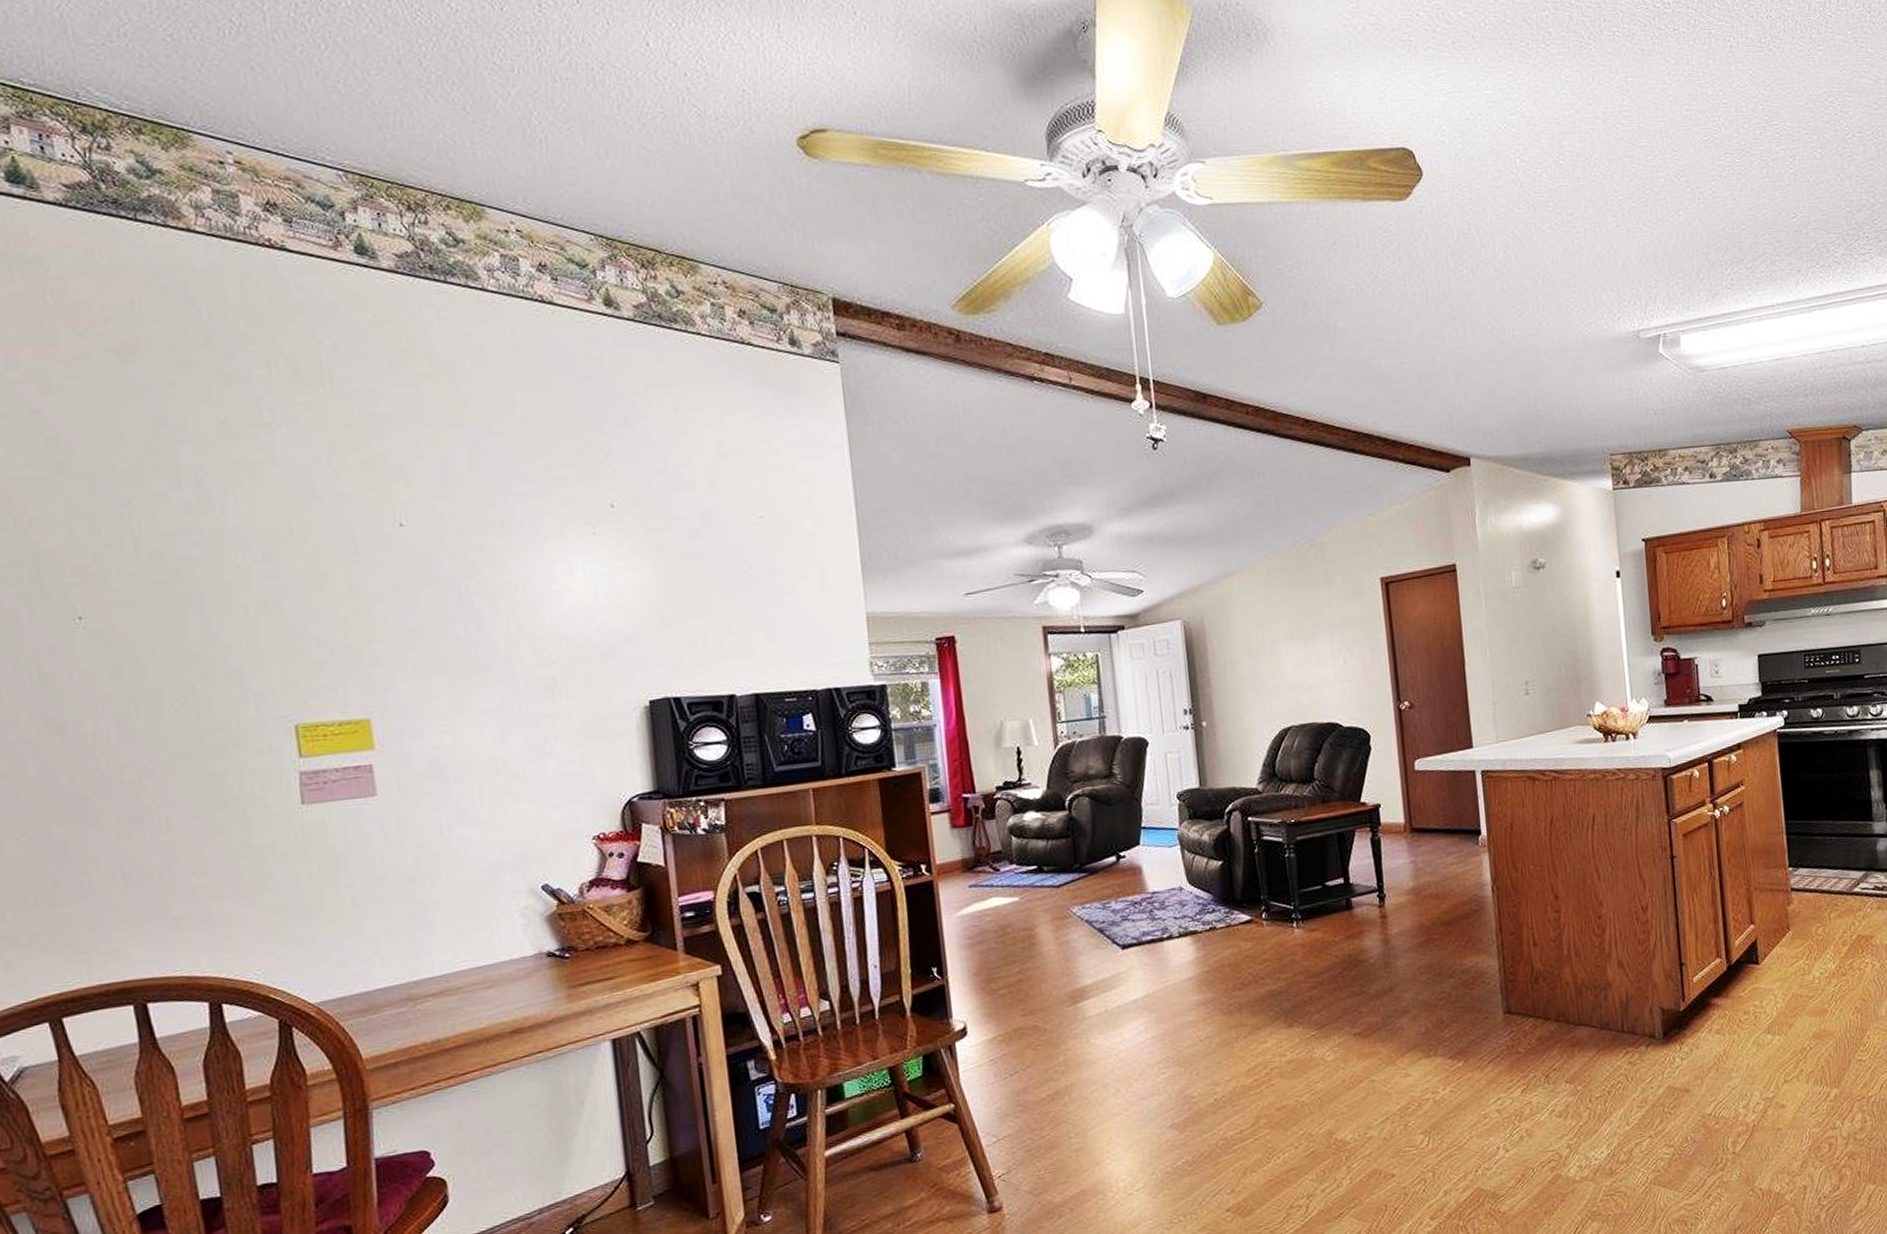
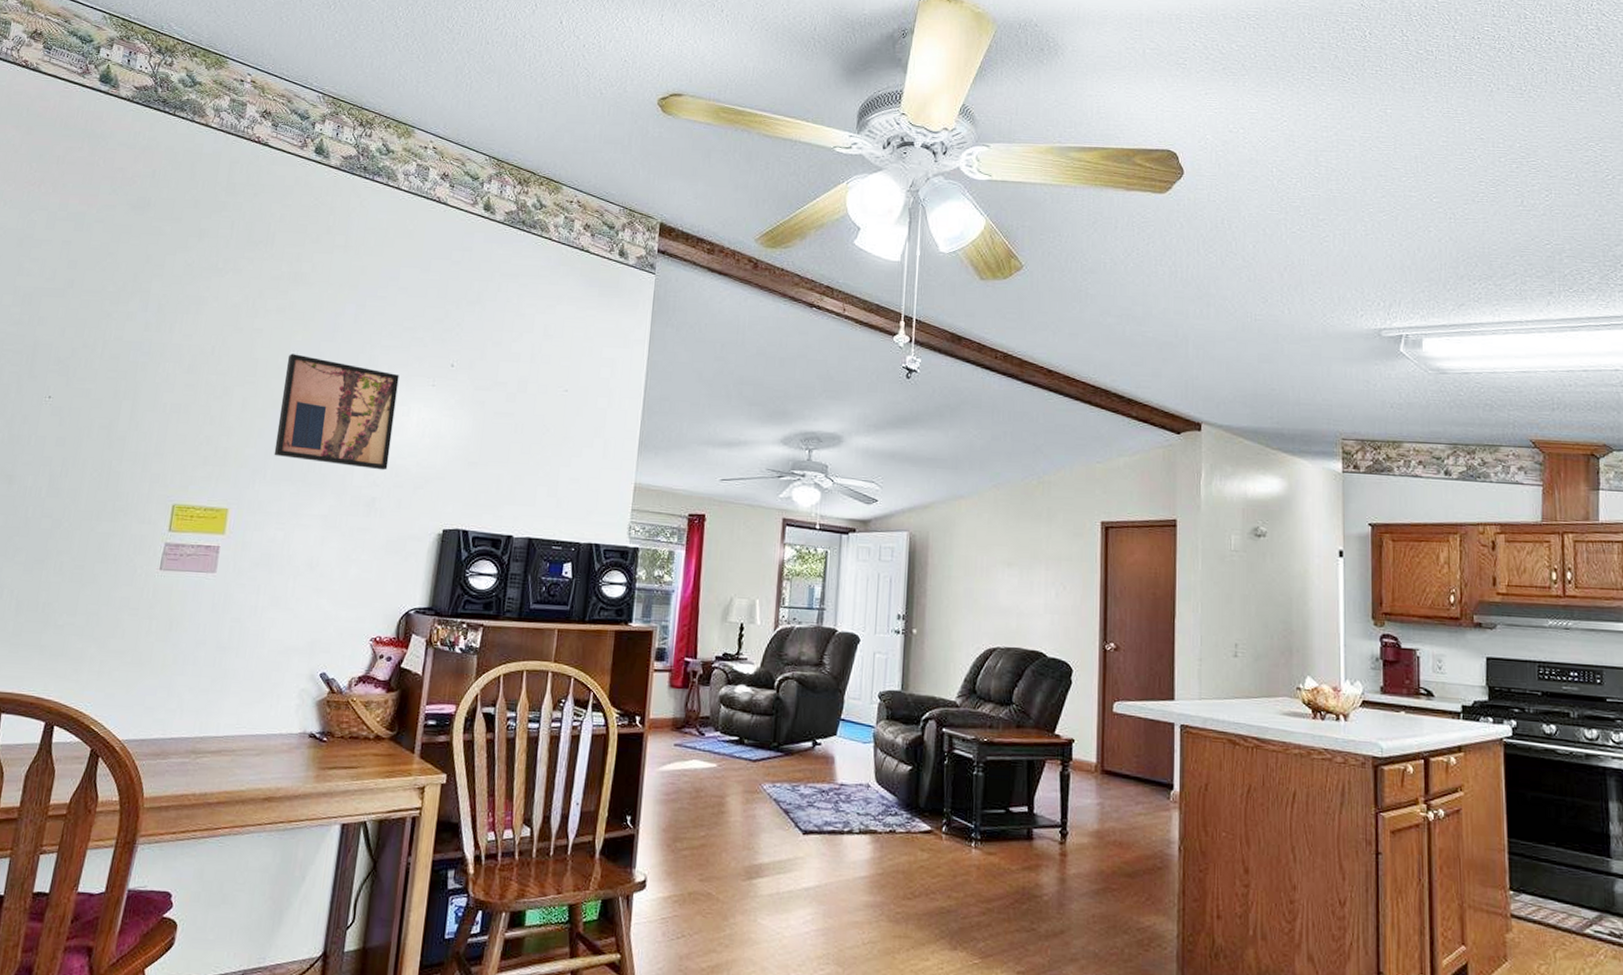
wall art: none [394,518,562,647] -> present [274,354,400,470]

